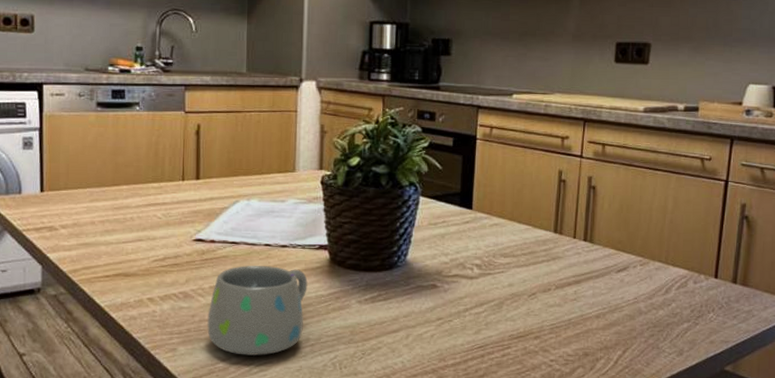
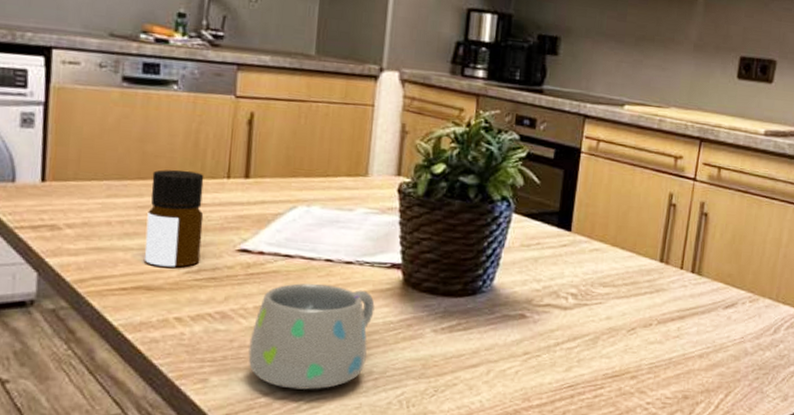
bottle: none [121,176,166,257] -> present [144,169,204,267]

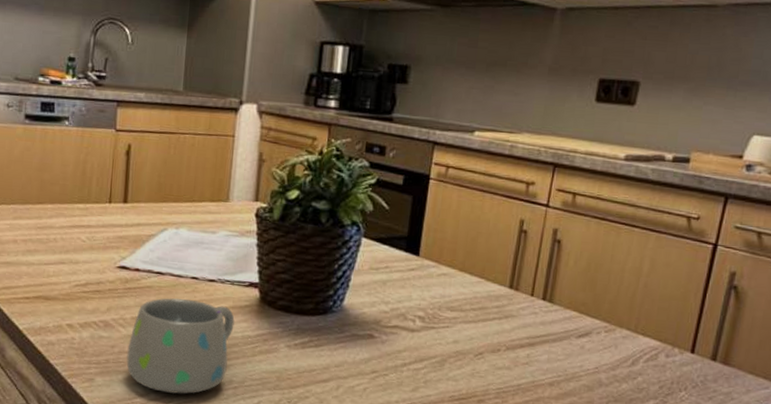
bottle: present [144,169,204,267] -> none [43,195,90,281]

